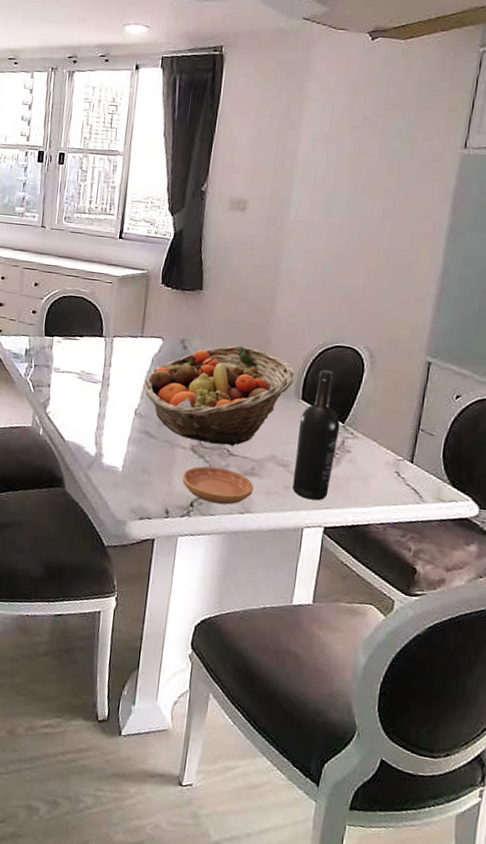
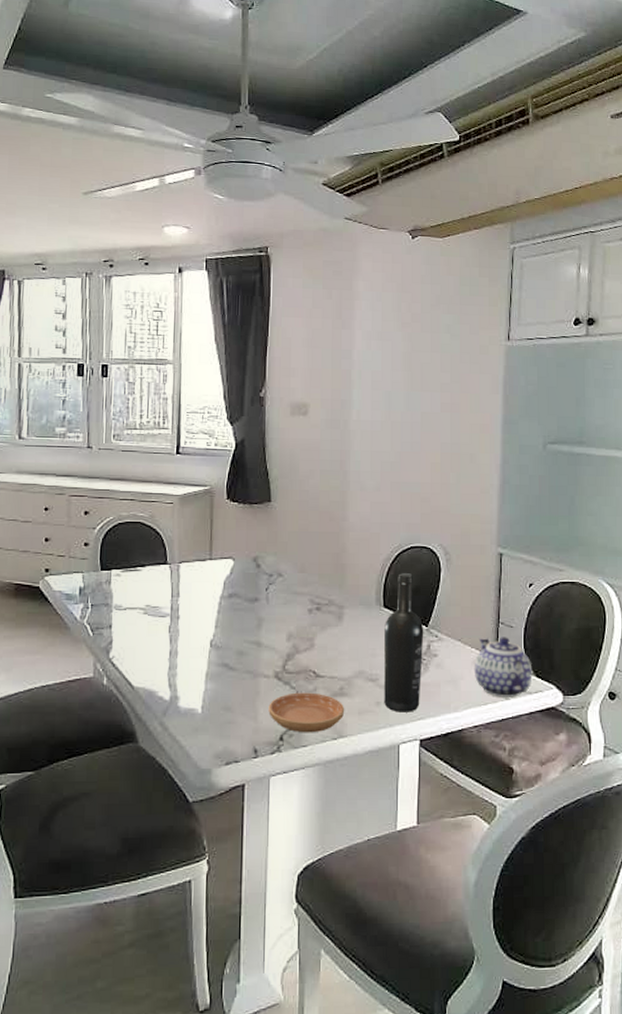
fruit basket: present [142,345,297,446] -> none [216,558,376,667]
teapot: none [387,441,449,503] -> present [475,637,533,697]

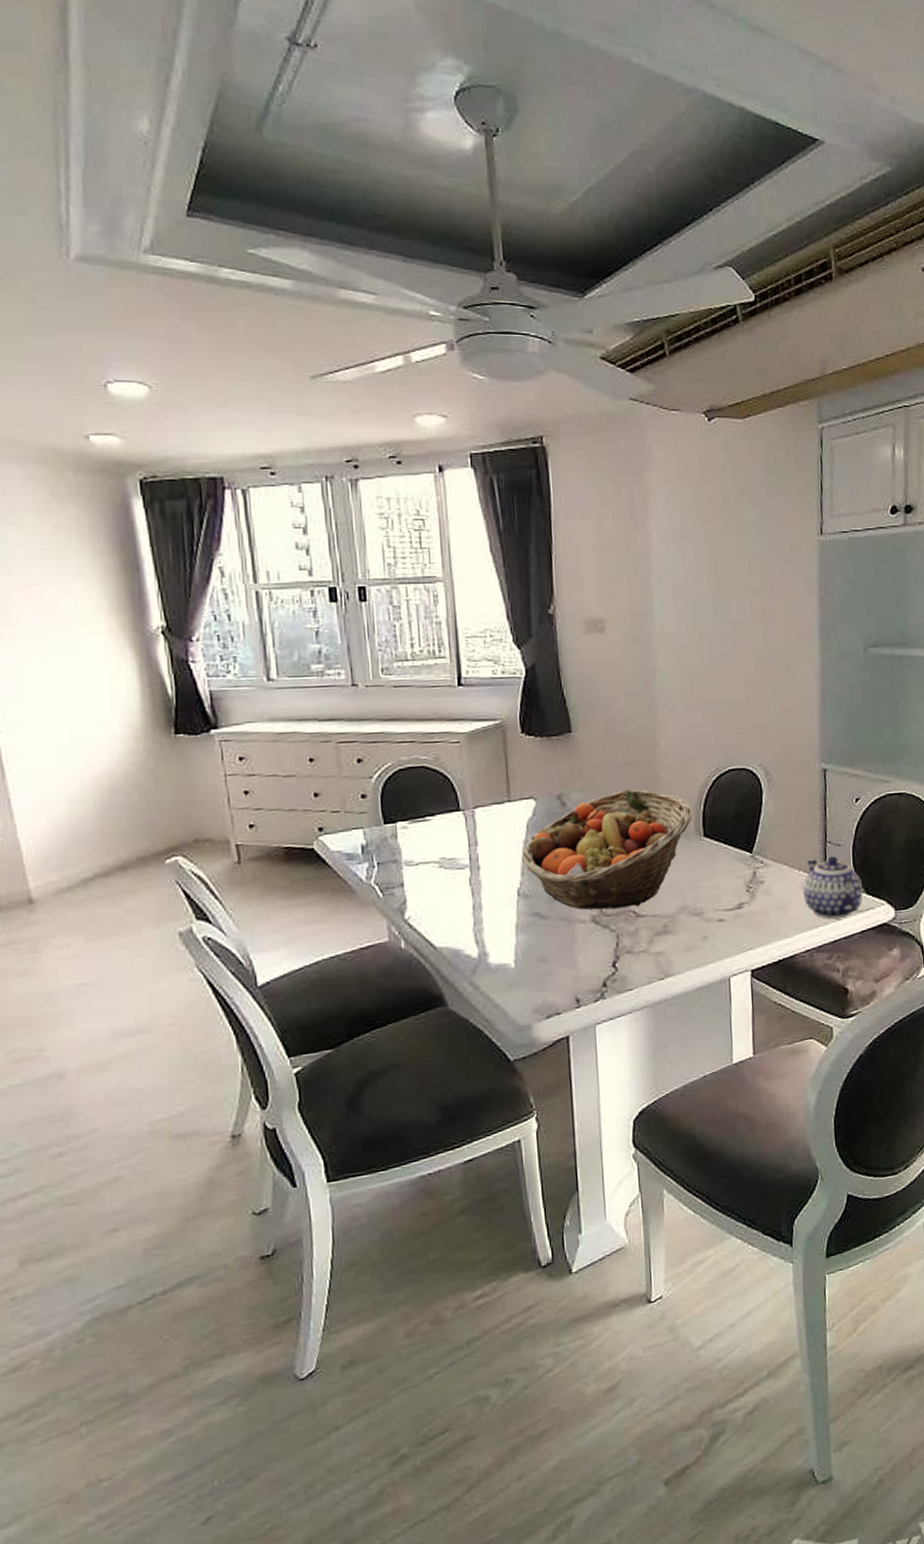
fruit basket: none [216,558,376,667] -> present [521,789,694,910]
saucer: present [268,692,345,733] -> none [588,933,670,977]
wine bottle: present [384,573,424,712] -> none [706,798,749,945]

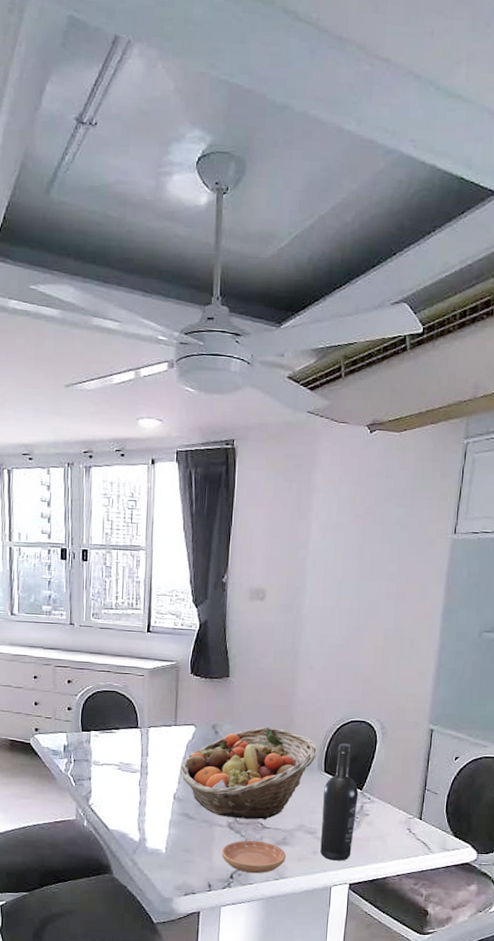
saucer: none [588,933,670,977] -> present [221,840,286,874]
wine bottle: none [706,798,749,945] -> present [320,743,359,861]
teapot: present [803,856,863,919] -> none [400,802,452,853]

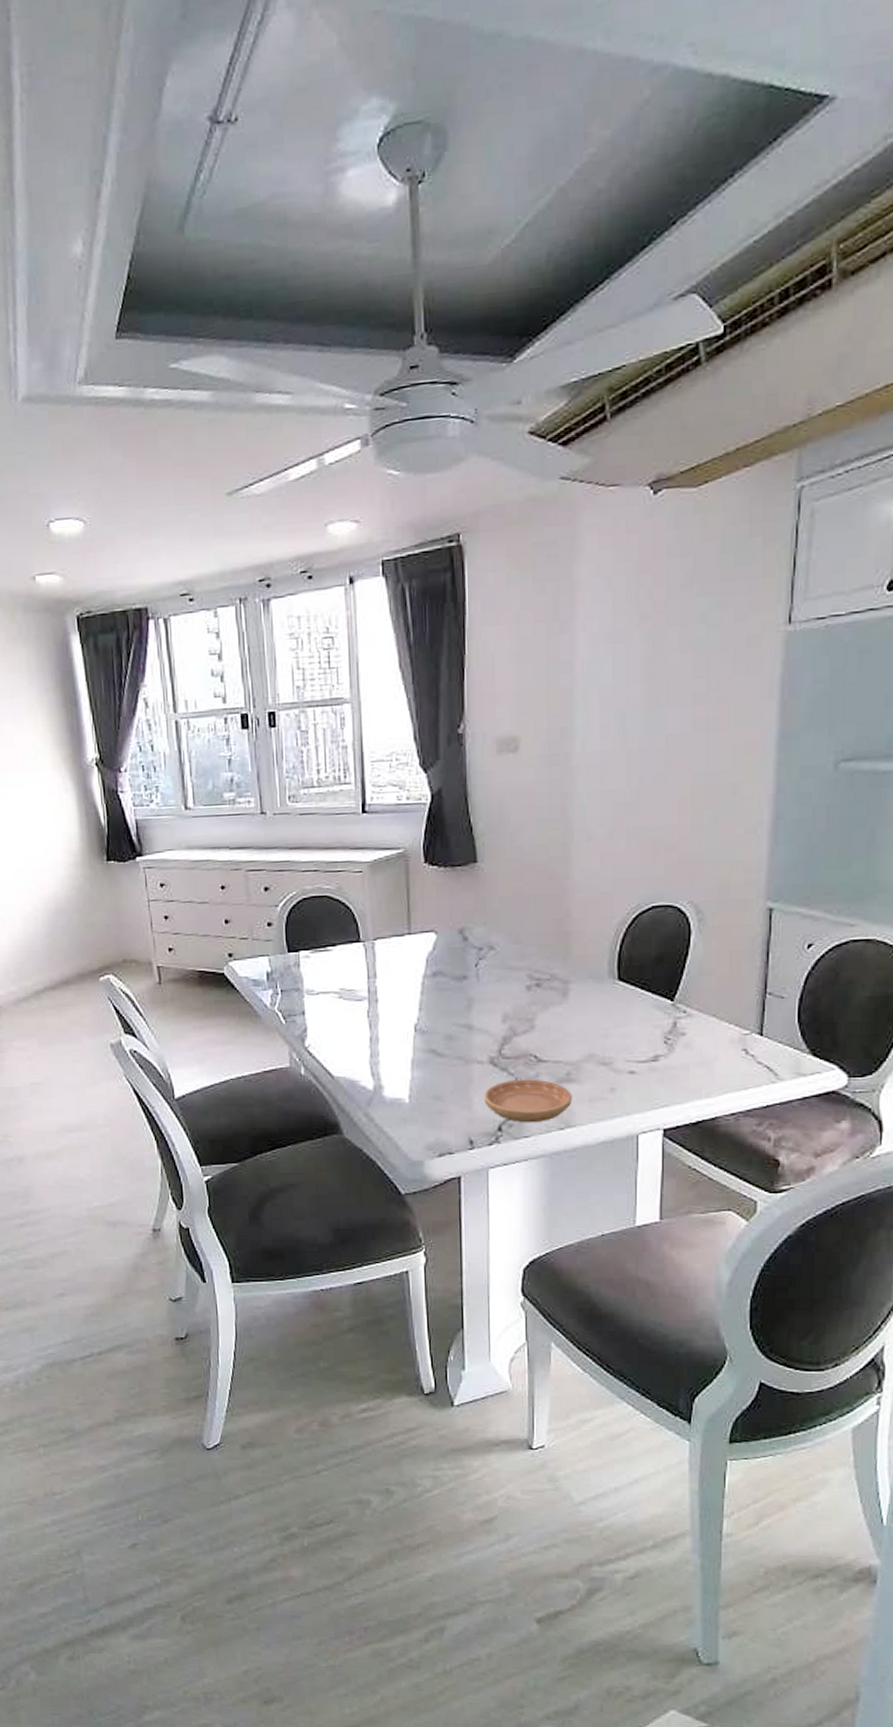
fruit basket: present [179,727,319,820] -> none [419,925,608,1051]
wine bottle: present [320,743,359,861] -> none [620,938,669,1099]

